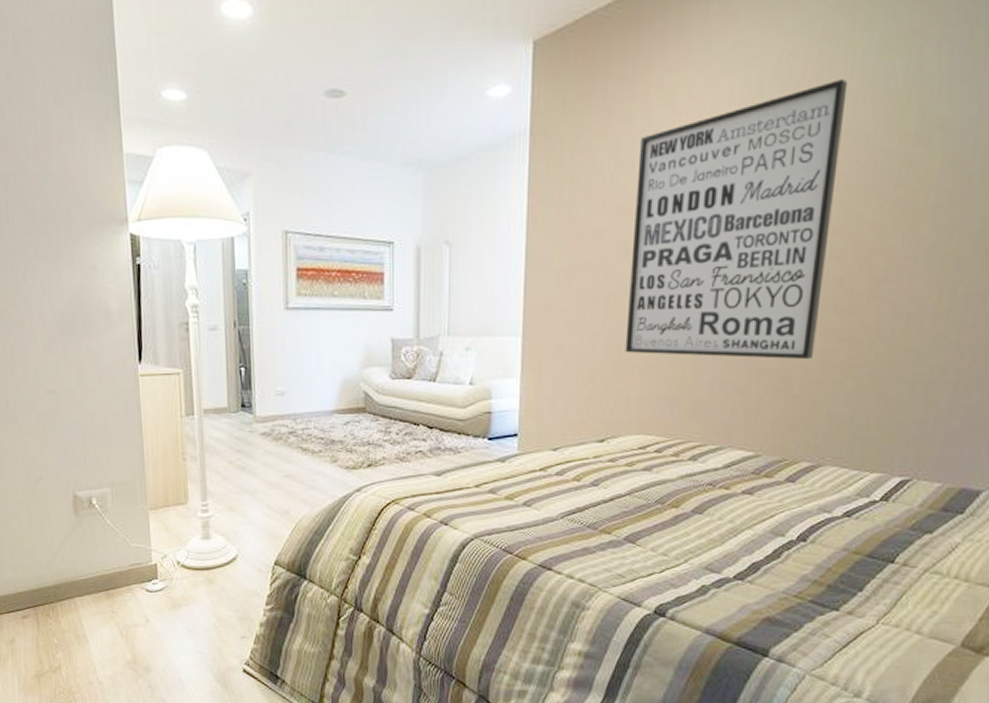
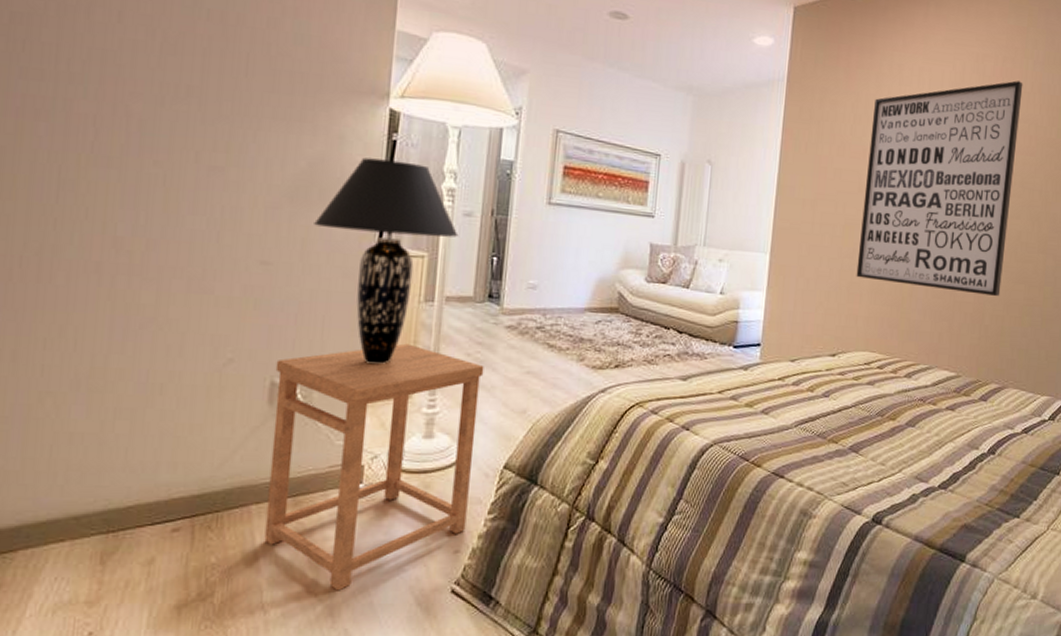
side table: none [74,455,248,668] -> present [264,343,484,591]
table lamp: none [84,284,207,476] -> present [314,157,459,365]

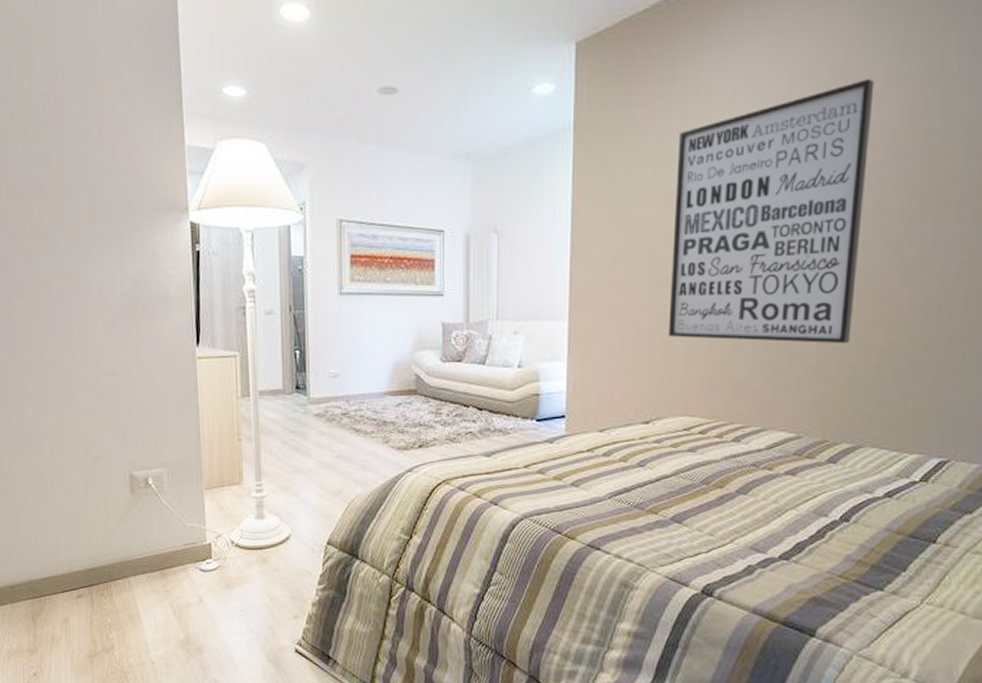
side table: present [264,343,484,591] -> none [131,436,301,648]
table lamp: present [314,157,459,365] -> none [143,270,263,456]

